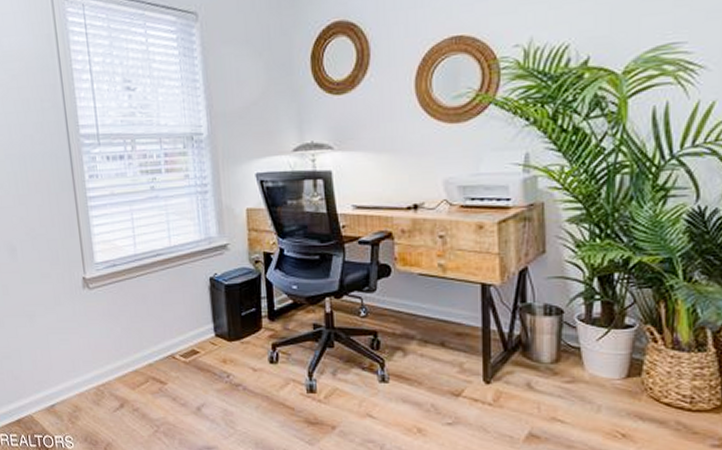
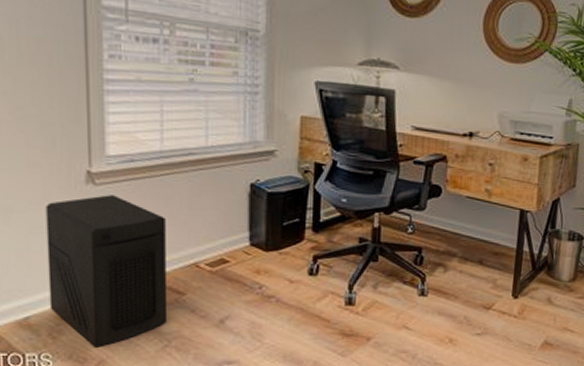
computer tower: none [57,297,155,432] -> present [45,195,168,348]

